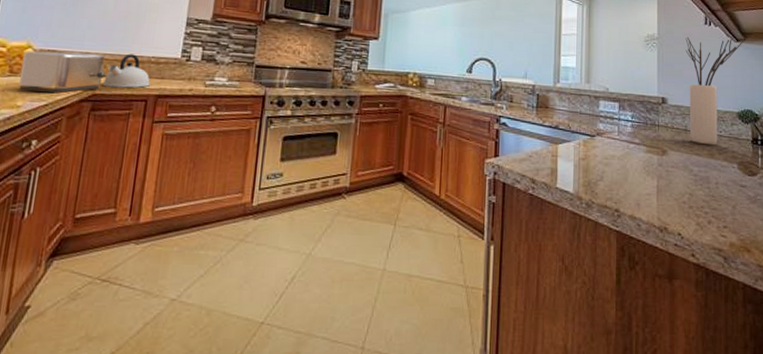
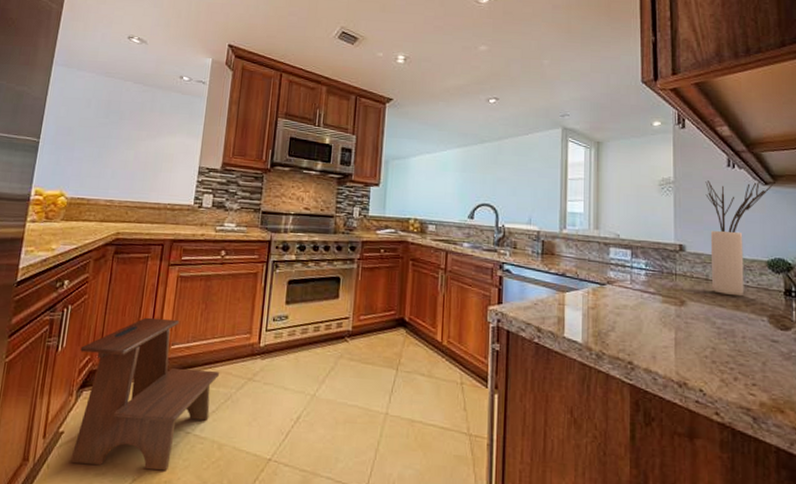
toaster: present [18,51,106,94] -> none [53,199,128,238]
step stool: none [38,178,209,342] -> present [70,317,220,471]
kettle: present [102,53,150,89] -> none [124,201,166,233]

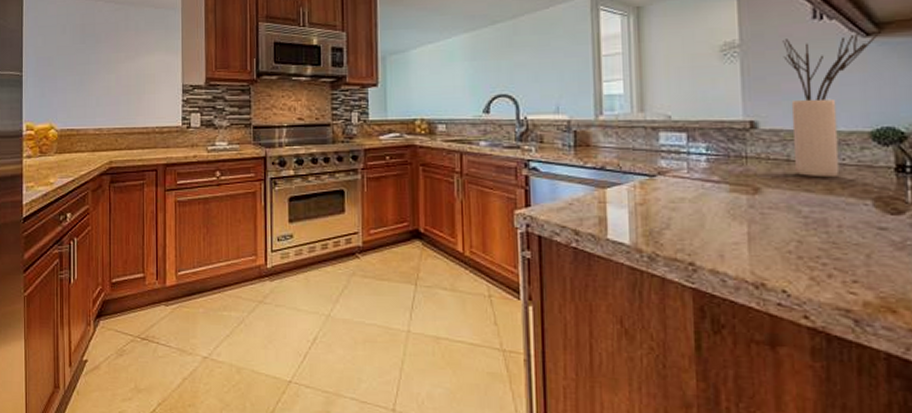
step stool: present [70,317,220,471] -> none [91,245,230,395]

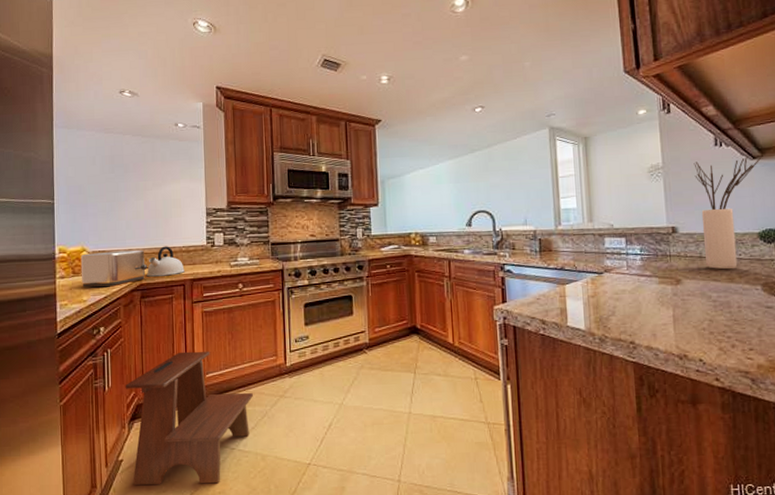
toaster: none [48,129,118,170] -> present [80,249,148,288]
step stool: none [91,245,230,395] -> present [125,351,254,485]
kettle: none [116,126,158,160] -> present [146,246,185,277]

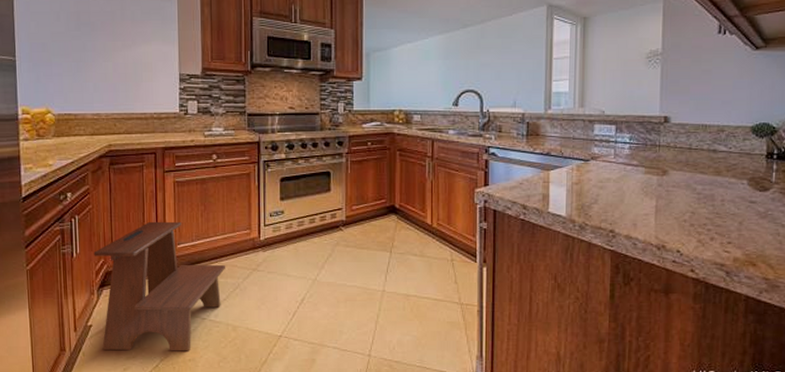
toaster: present [80,249,148,288] -> none [45,114,117,152]
kettle: present [146,246,185,277] -> none [115,112,156,143]
vase: present [693,156,762,270] -> none [694,46,765,163]

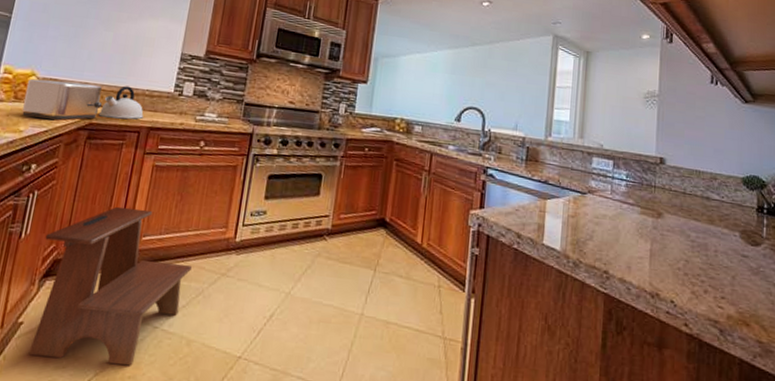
toaster: none [45,114,117,152] -> present [21,79,103,121]
kettle: none [115,112,156,143] -> present [98,86,144,120]

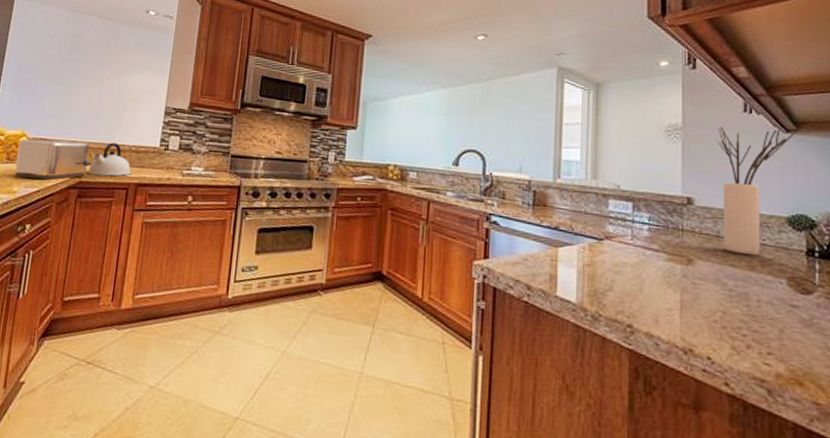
step stool: present [28,206,193,366] -> none [31,264,186,426]
vase: none [688,95,754,211] -> present [718,127,797,256]

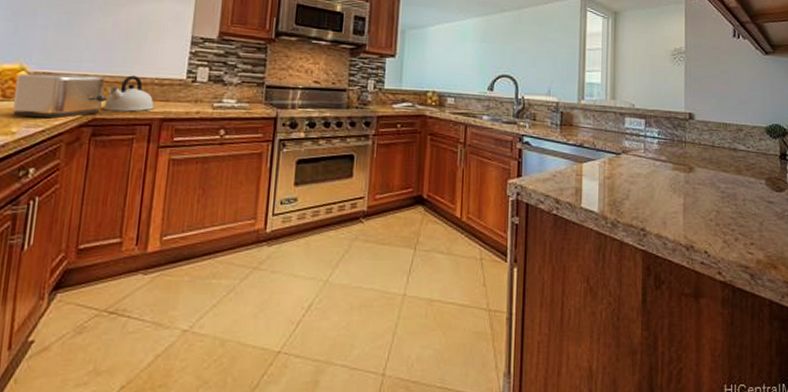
vase: present [718,127,797,256] -> none [713,50,773,162]

